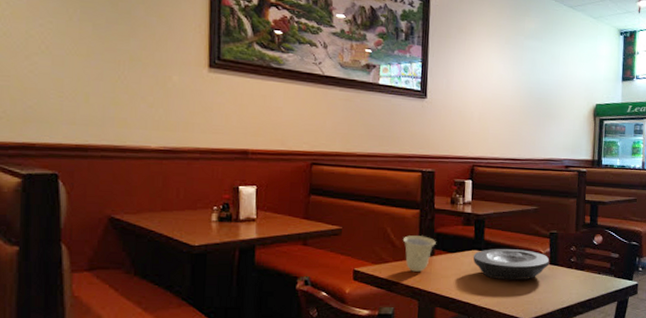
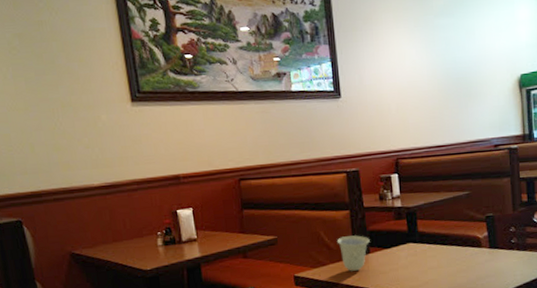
plate: present [473,249,550,280] -> none [408,237,489,270]

